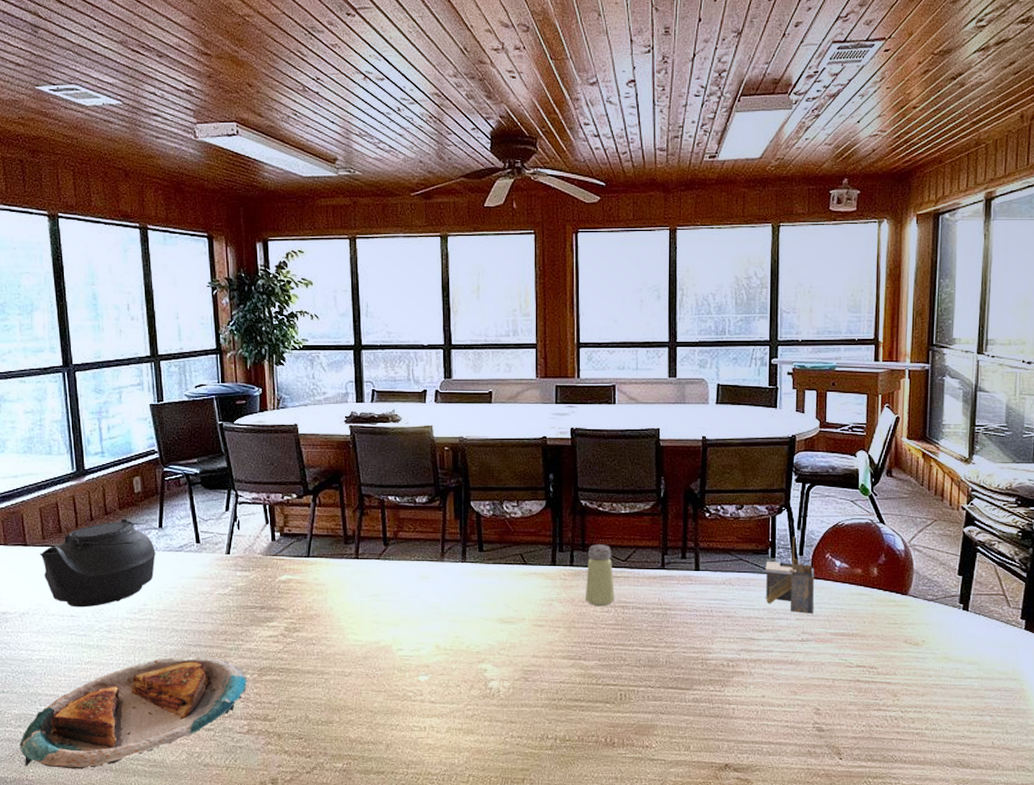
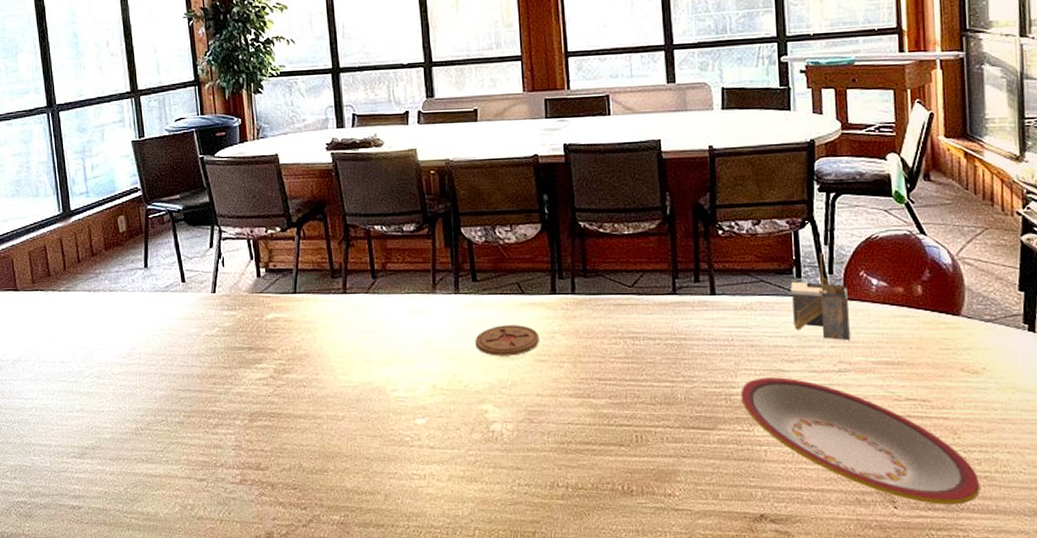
plate: present [19,657,248,769] -> none [15,402,239,523]
teapot: present [40,518,160,608] -> none [30,259,146,353]
coaster: none [478,592,539,620] -> present [475,325,540,356]
saltshaker: present [585,544,614,607] -> none [590,269,623,338]
plate: none [715,645,912,757] -> present [740,377,980,505]

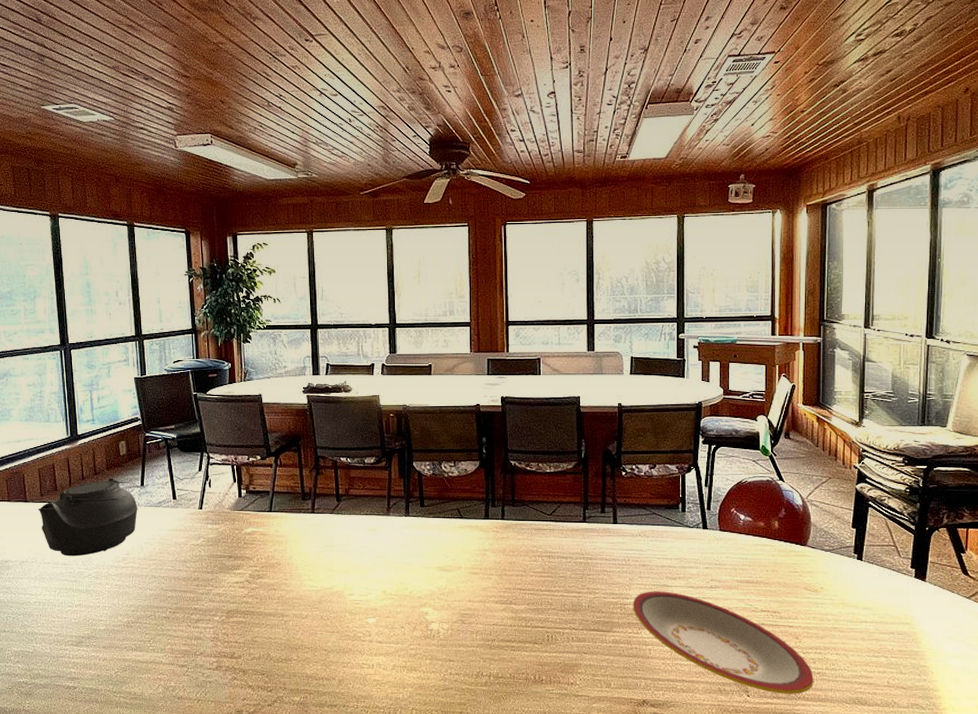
teapot: none [30,259,146,353] -> present [38,478,142,557]
coaster: present [475,325,540,356] -> none [420,543,474,569]
architectural model: present [790,253,850,340] -> none [677,493,721,563]

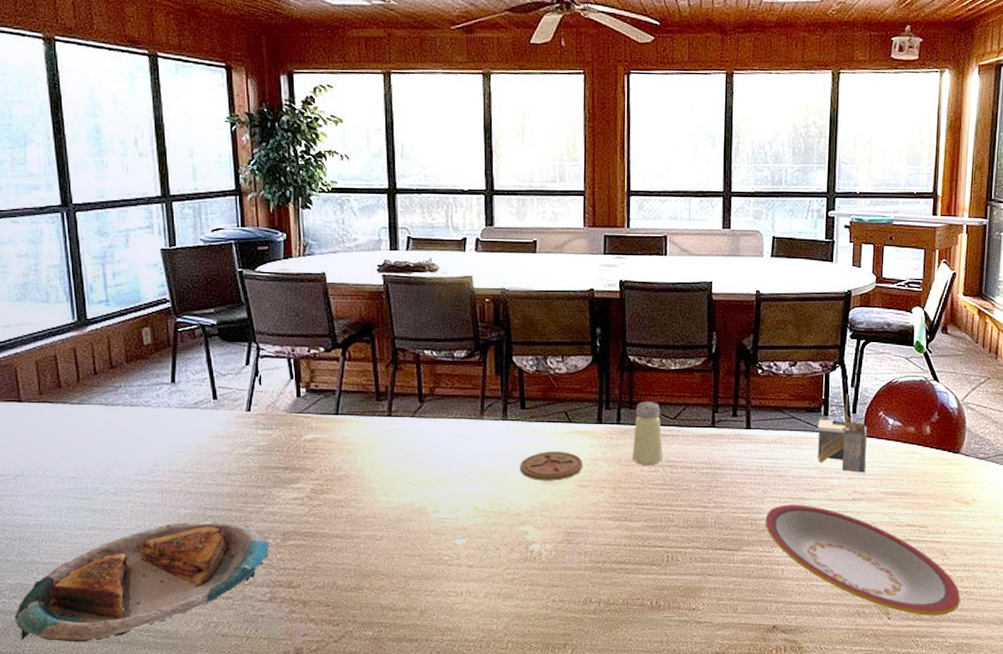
plate: none [18,600,217,701] -> present [15,521,270,642]
teapot: present [38,478,142,557] -> none [37,372,172,469]
coaster: none [420,543,474,569] -> present [520,452,584,481]
saltshaker: none [515,500,541,556] -> present [631,402,663,466]
architectural model: none [677,493,721,563] -> present [818,394,867,473]

